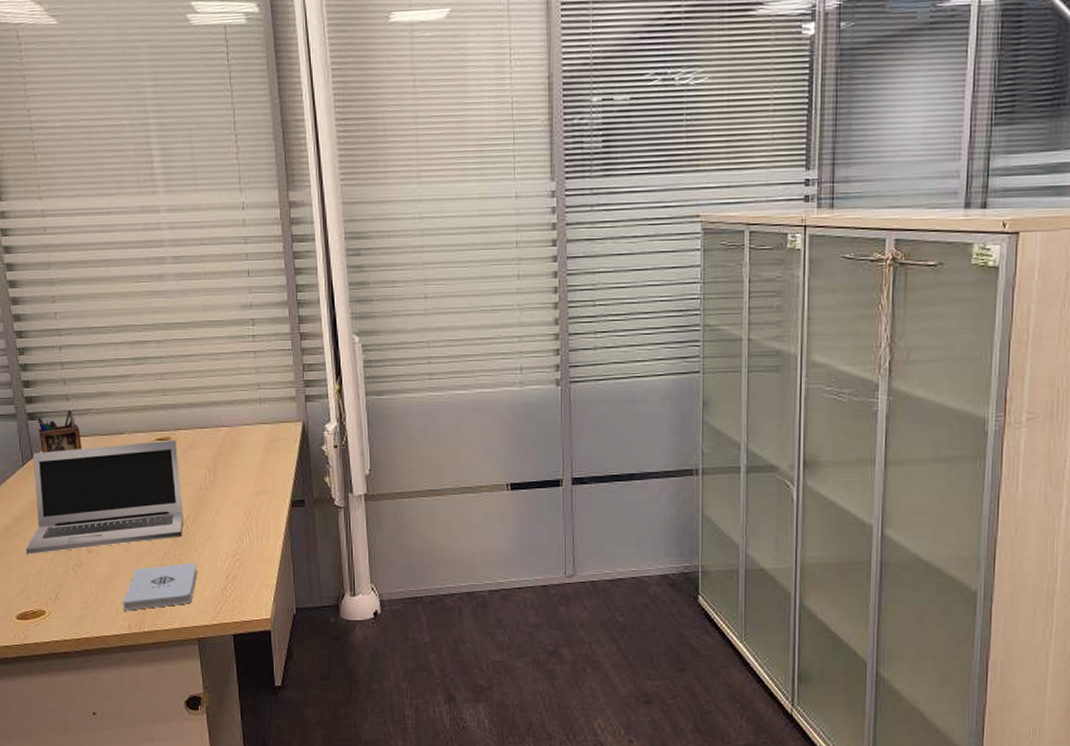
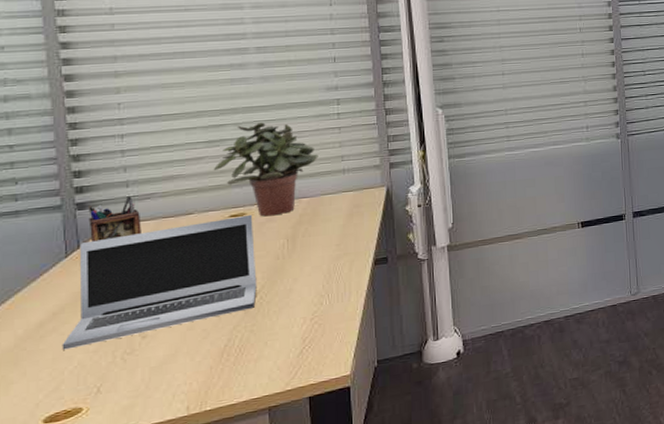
notepad: present [122,562,197,611] -> none [181,331,270,393]
potted plant: none [139,341,236,443] -> present [213,122,318,217]

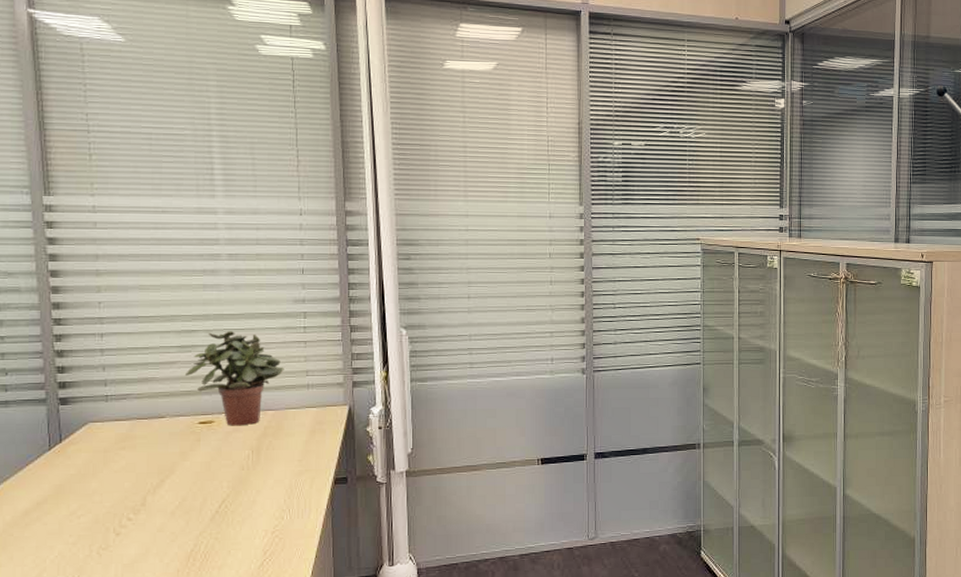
laptop: present [62,214,257,350] -> none [44,423,223,539]
desk organizer: present [88,196,141,242] -> none [70,395,118,437]

